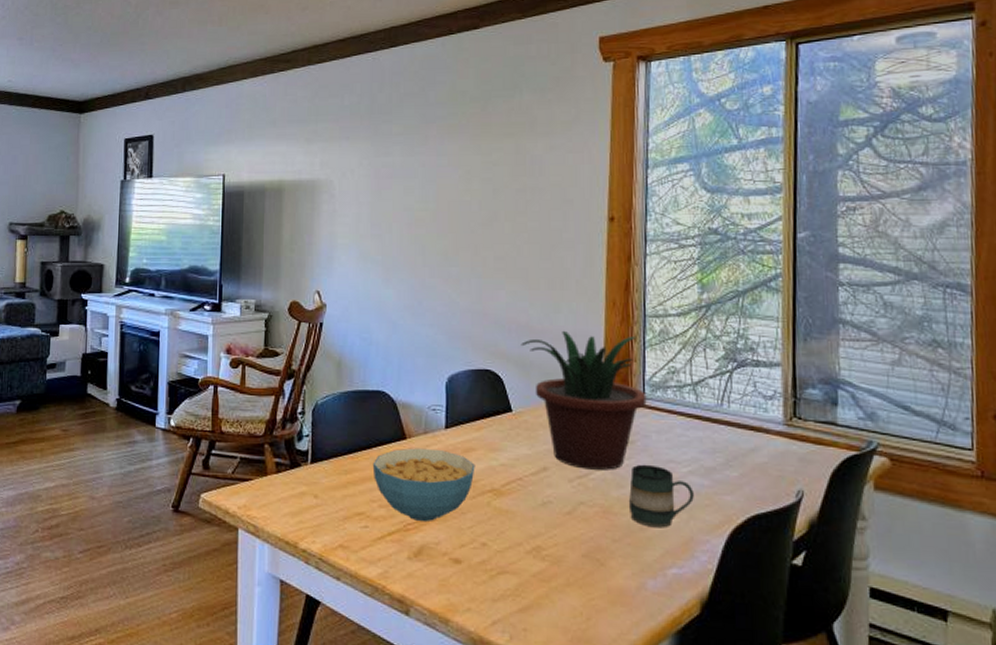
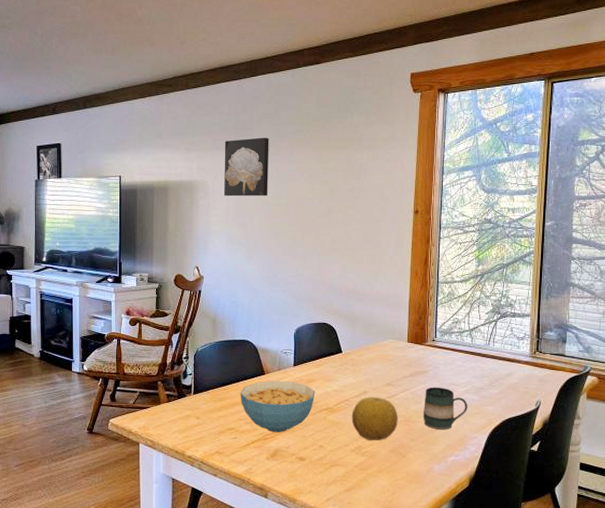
wall art: none [354,123,413,200] -> present [224,137,269,197]
potted plant: present [521,330,647,470] -> none [349,293,437,392]
fruit: none [526,475,593,540] -> present [351,397,398,441]

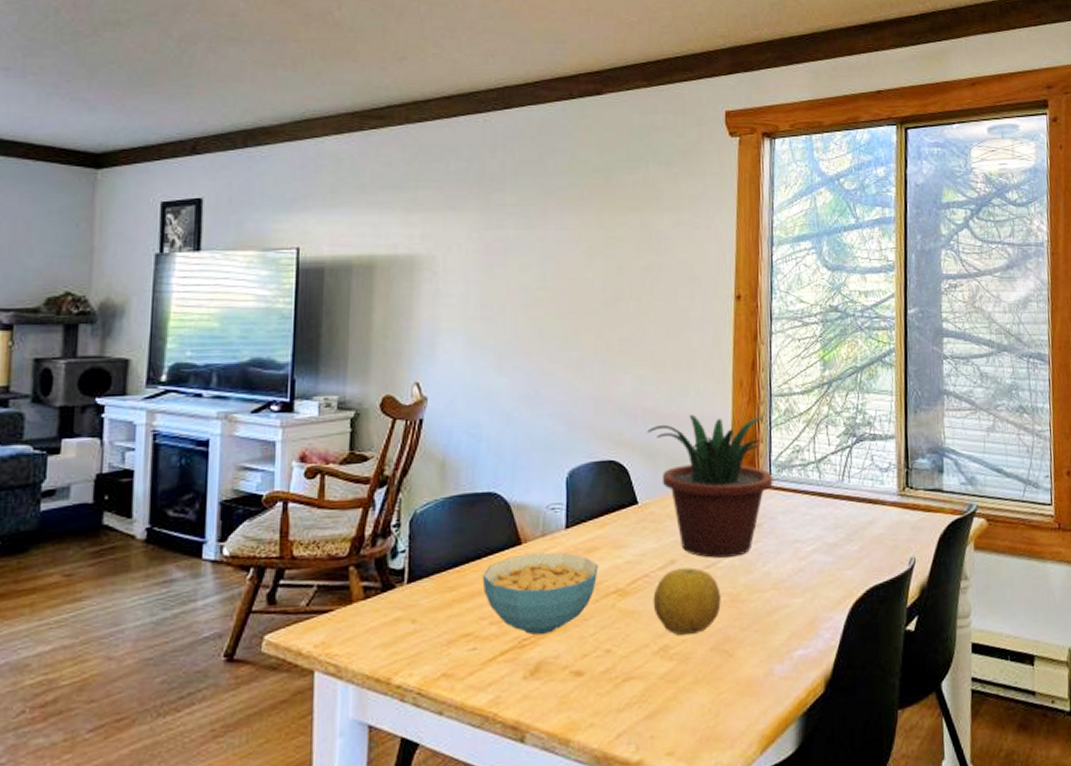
wall art: present [224,137,269,197] -> none [461,193,529,278]
potted plant: none [349,293,437,392] -> present [647,414,773,558]
mug: present [423,387,467,430] -> none [755,546,818,611]

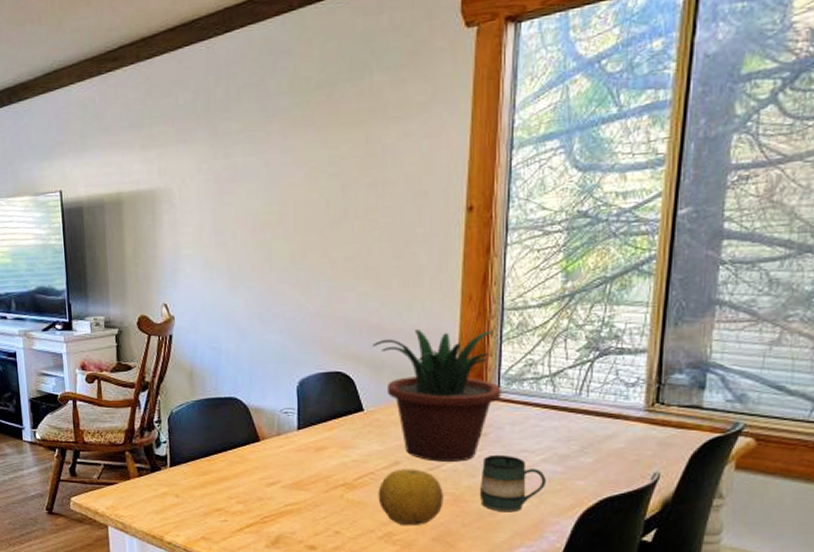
cereal bowl: present [482,552,599,635] -> none [228,449,328,514]
mug: none [755,546,818,611] -> present [479,454,546,513]

